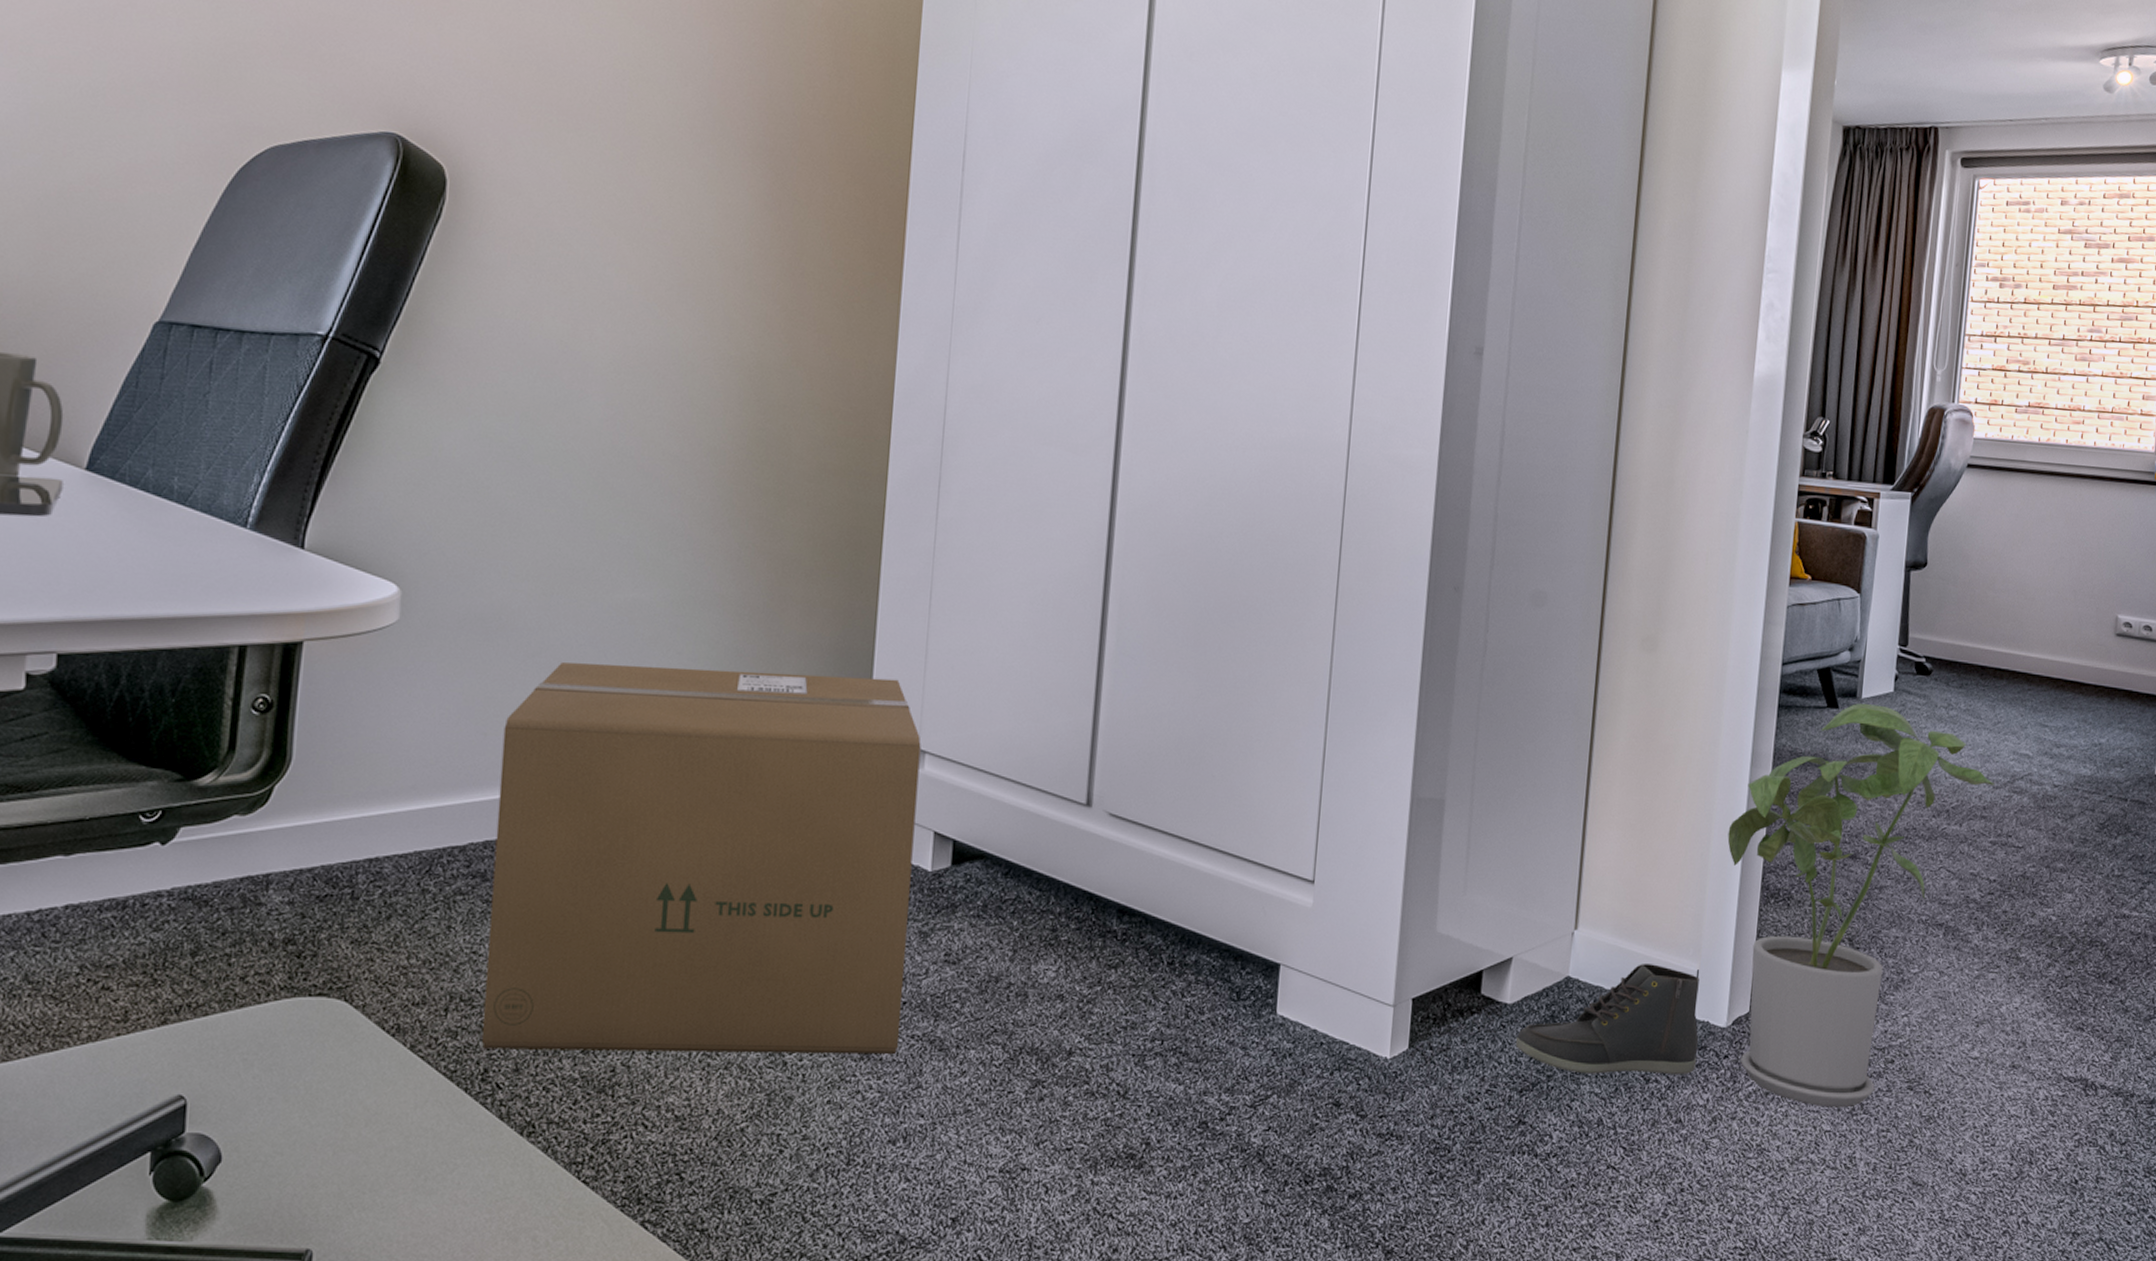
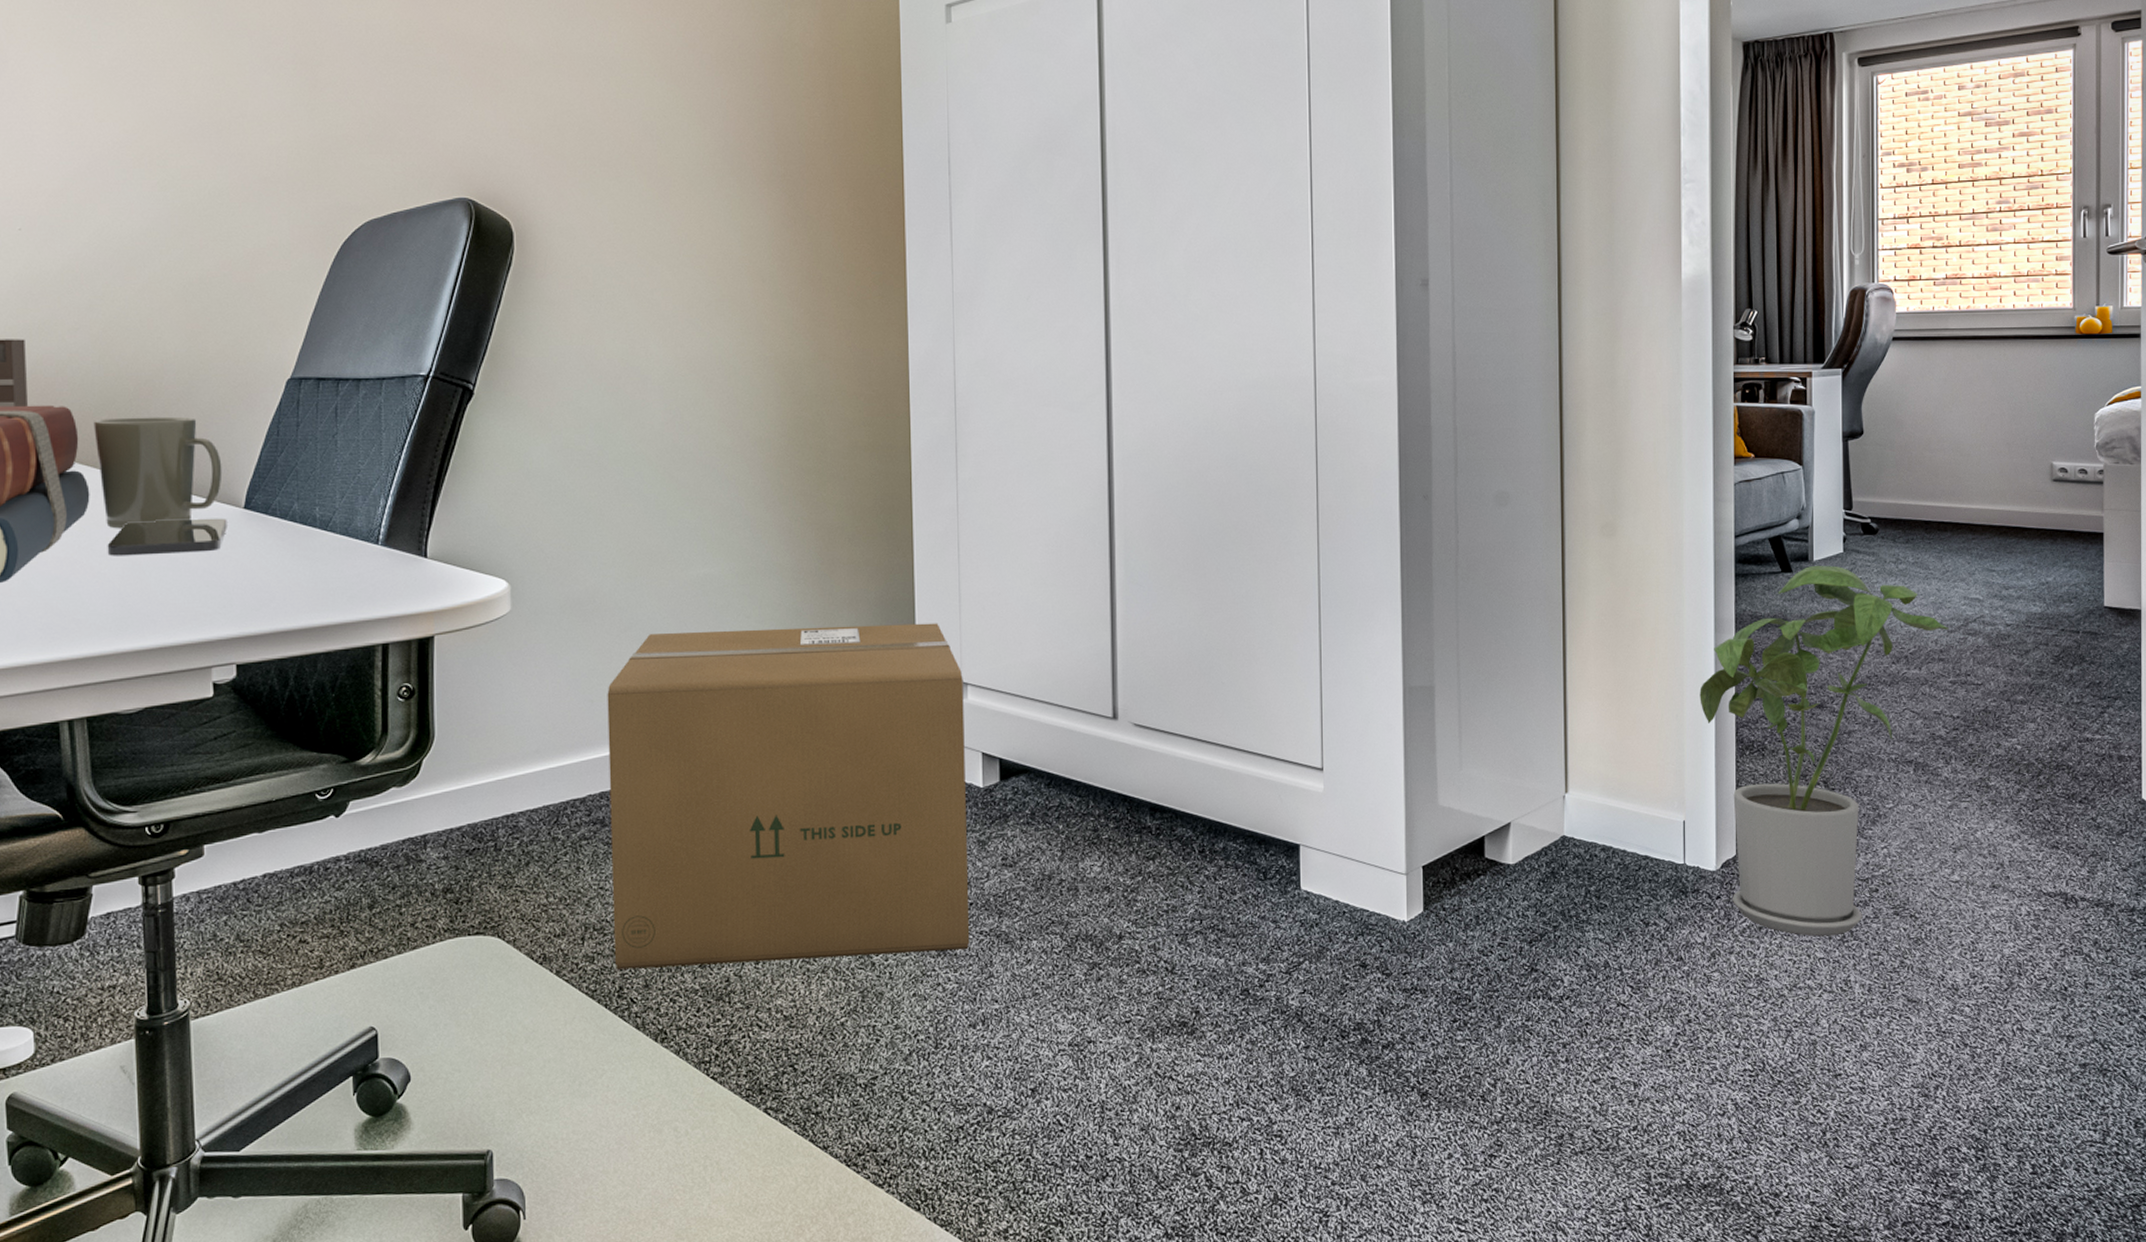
sneaker: present [1515,964,1699,1075] -> none [1521,818,1691,923]

